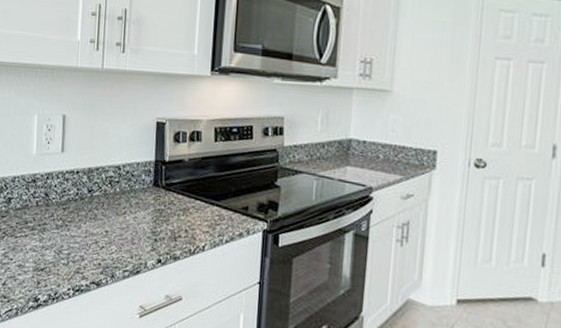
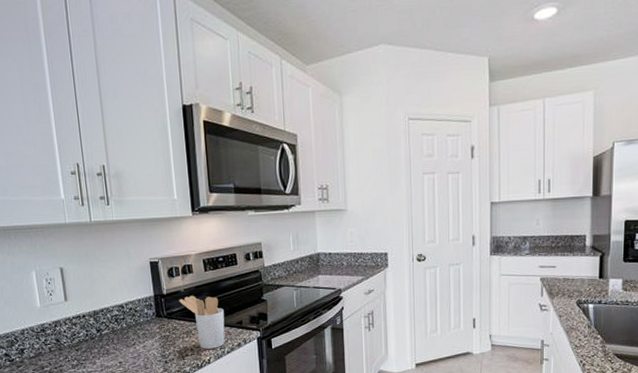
utensil holder: none [181,167,229,235] -> present [179,295,225,349]

